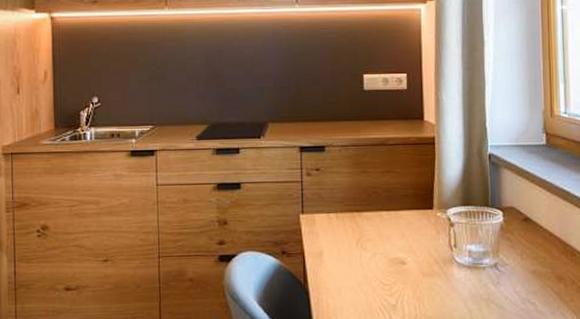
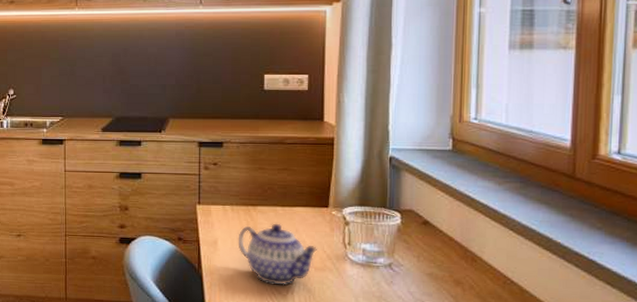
teapot: none [344,229,425,295] -> present [238,223,318,285]

